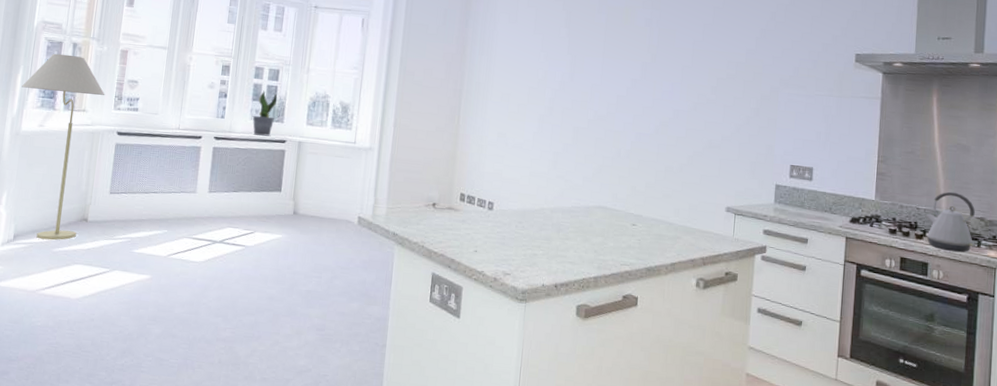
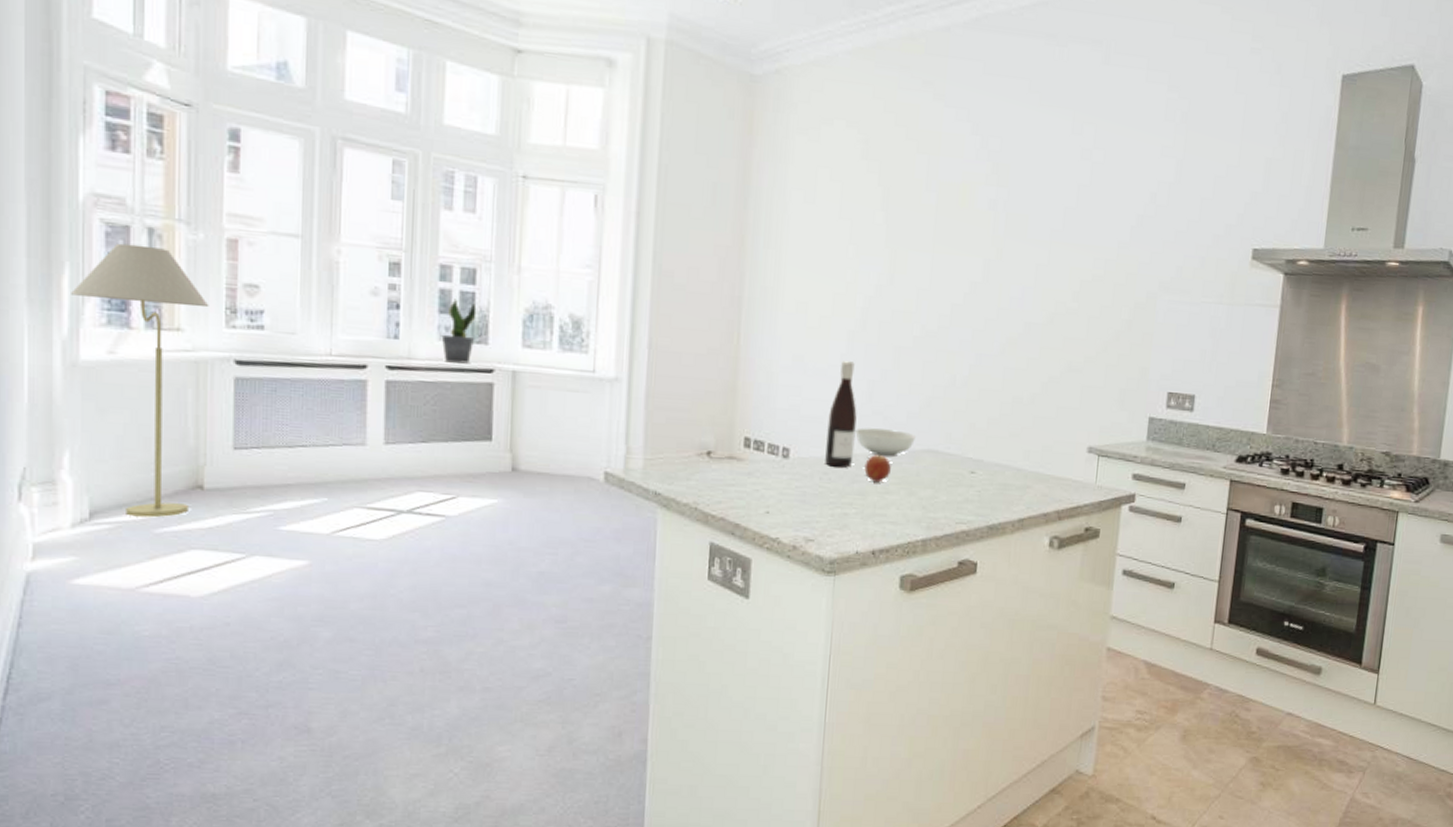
bottle: none [520,137,545,218] -> present [825,361,857,468]
bowl: none [543,188,589,211] -> present [855,427,915,457]
fruit: none [550,207,570,231] -> present [864,452,891,483]
kettle: present [924,191,975,253] -> none [1322,421,1380,495]

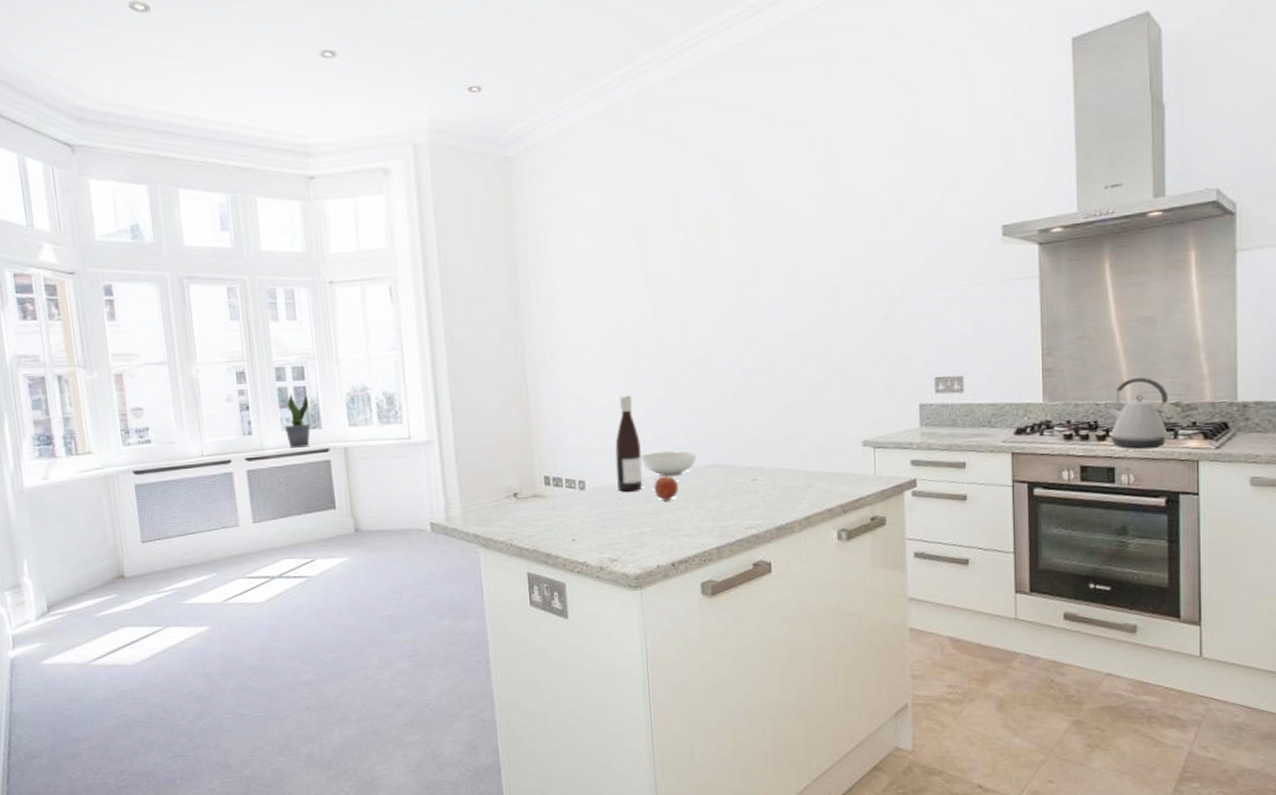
floor lamp: present [71,243,209,518] -> none [11,390,116,606]
kettle: none [1322,421,1380,495] -> present [1105,377,1171,450]

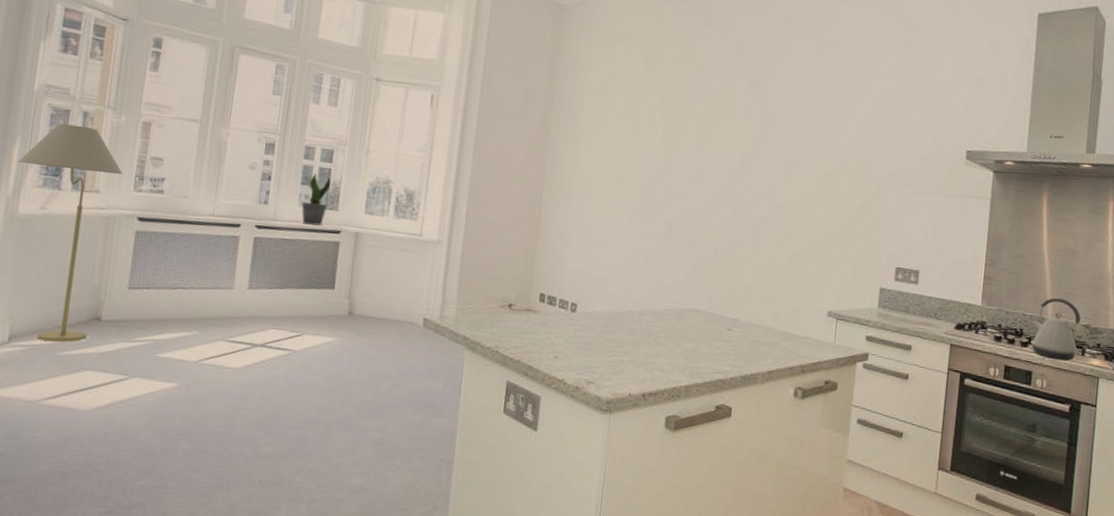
floor lamp: none [11,390,116,606] -> present [18,123,123,343]
bottle: present [615,395,643,492] -> none [606,232,634,322]
bowl: present [641,451,697,477] -> none [632,288,682,314]
fruit: present [654,473,678,501] -> none [638,310,661,336]

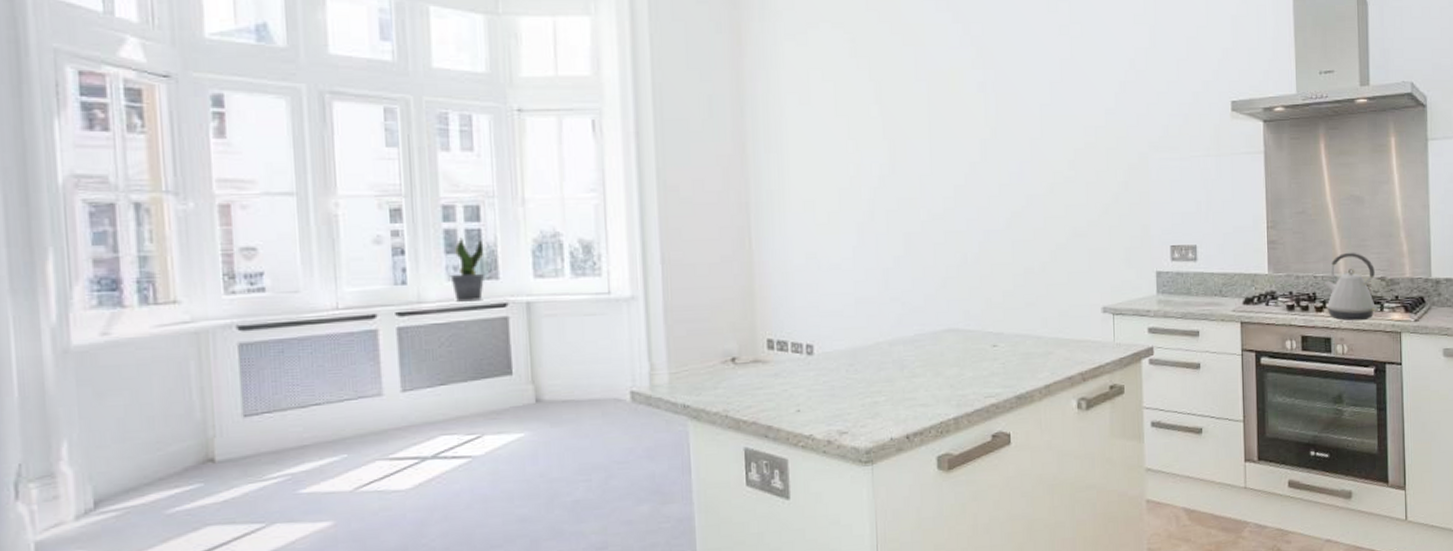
floor lamp: present [18,123,123,343] -> none [57,221,206,500]

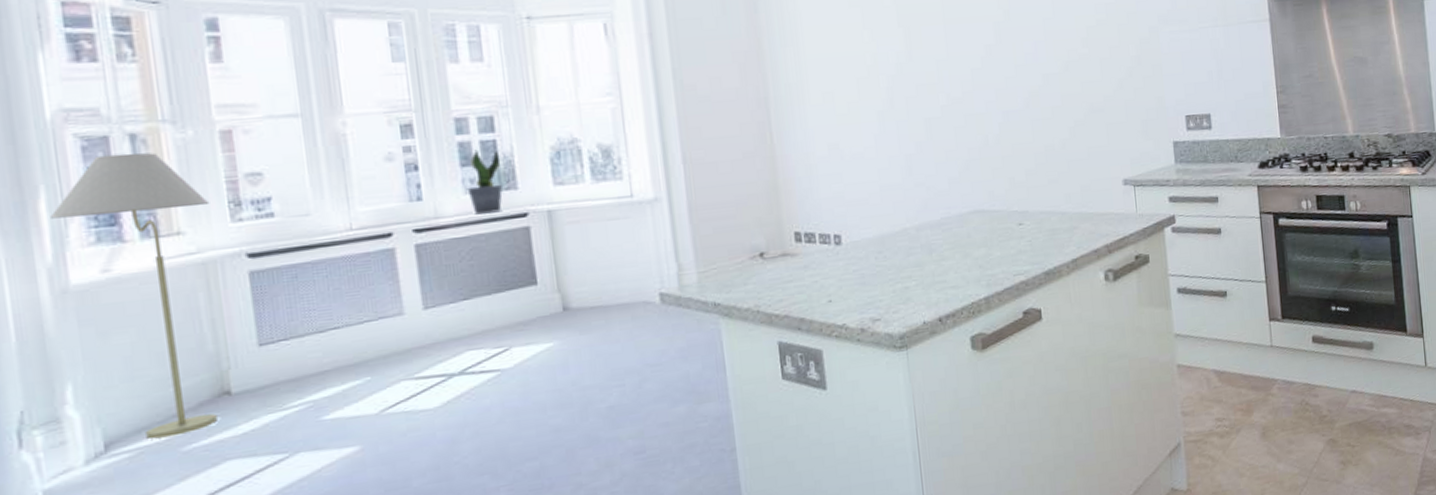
floor lamp: none [57,221,206,500] -> present [50,152,217,440]
kettle: present [1322,252,1378,322] -> none [1332,111,1387,179]

